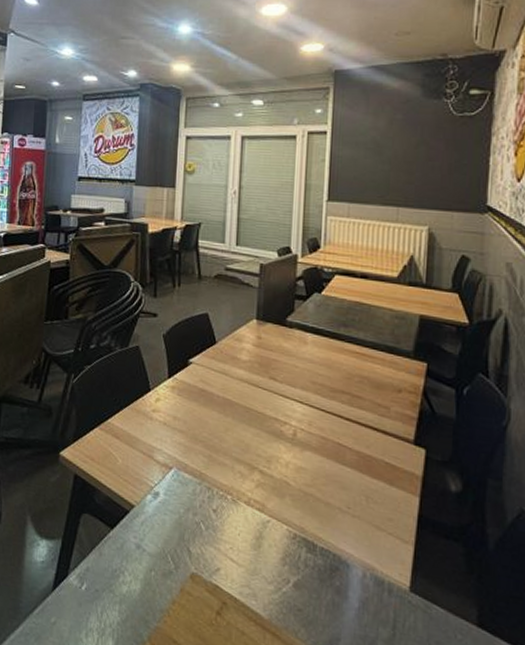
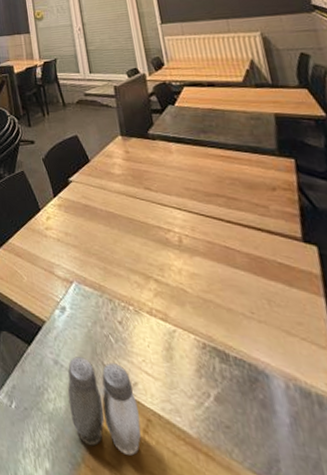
salt and pepper shaker: none [144,541,216,635] -> present [67,356,142,456]

